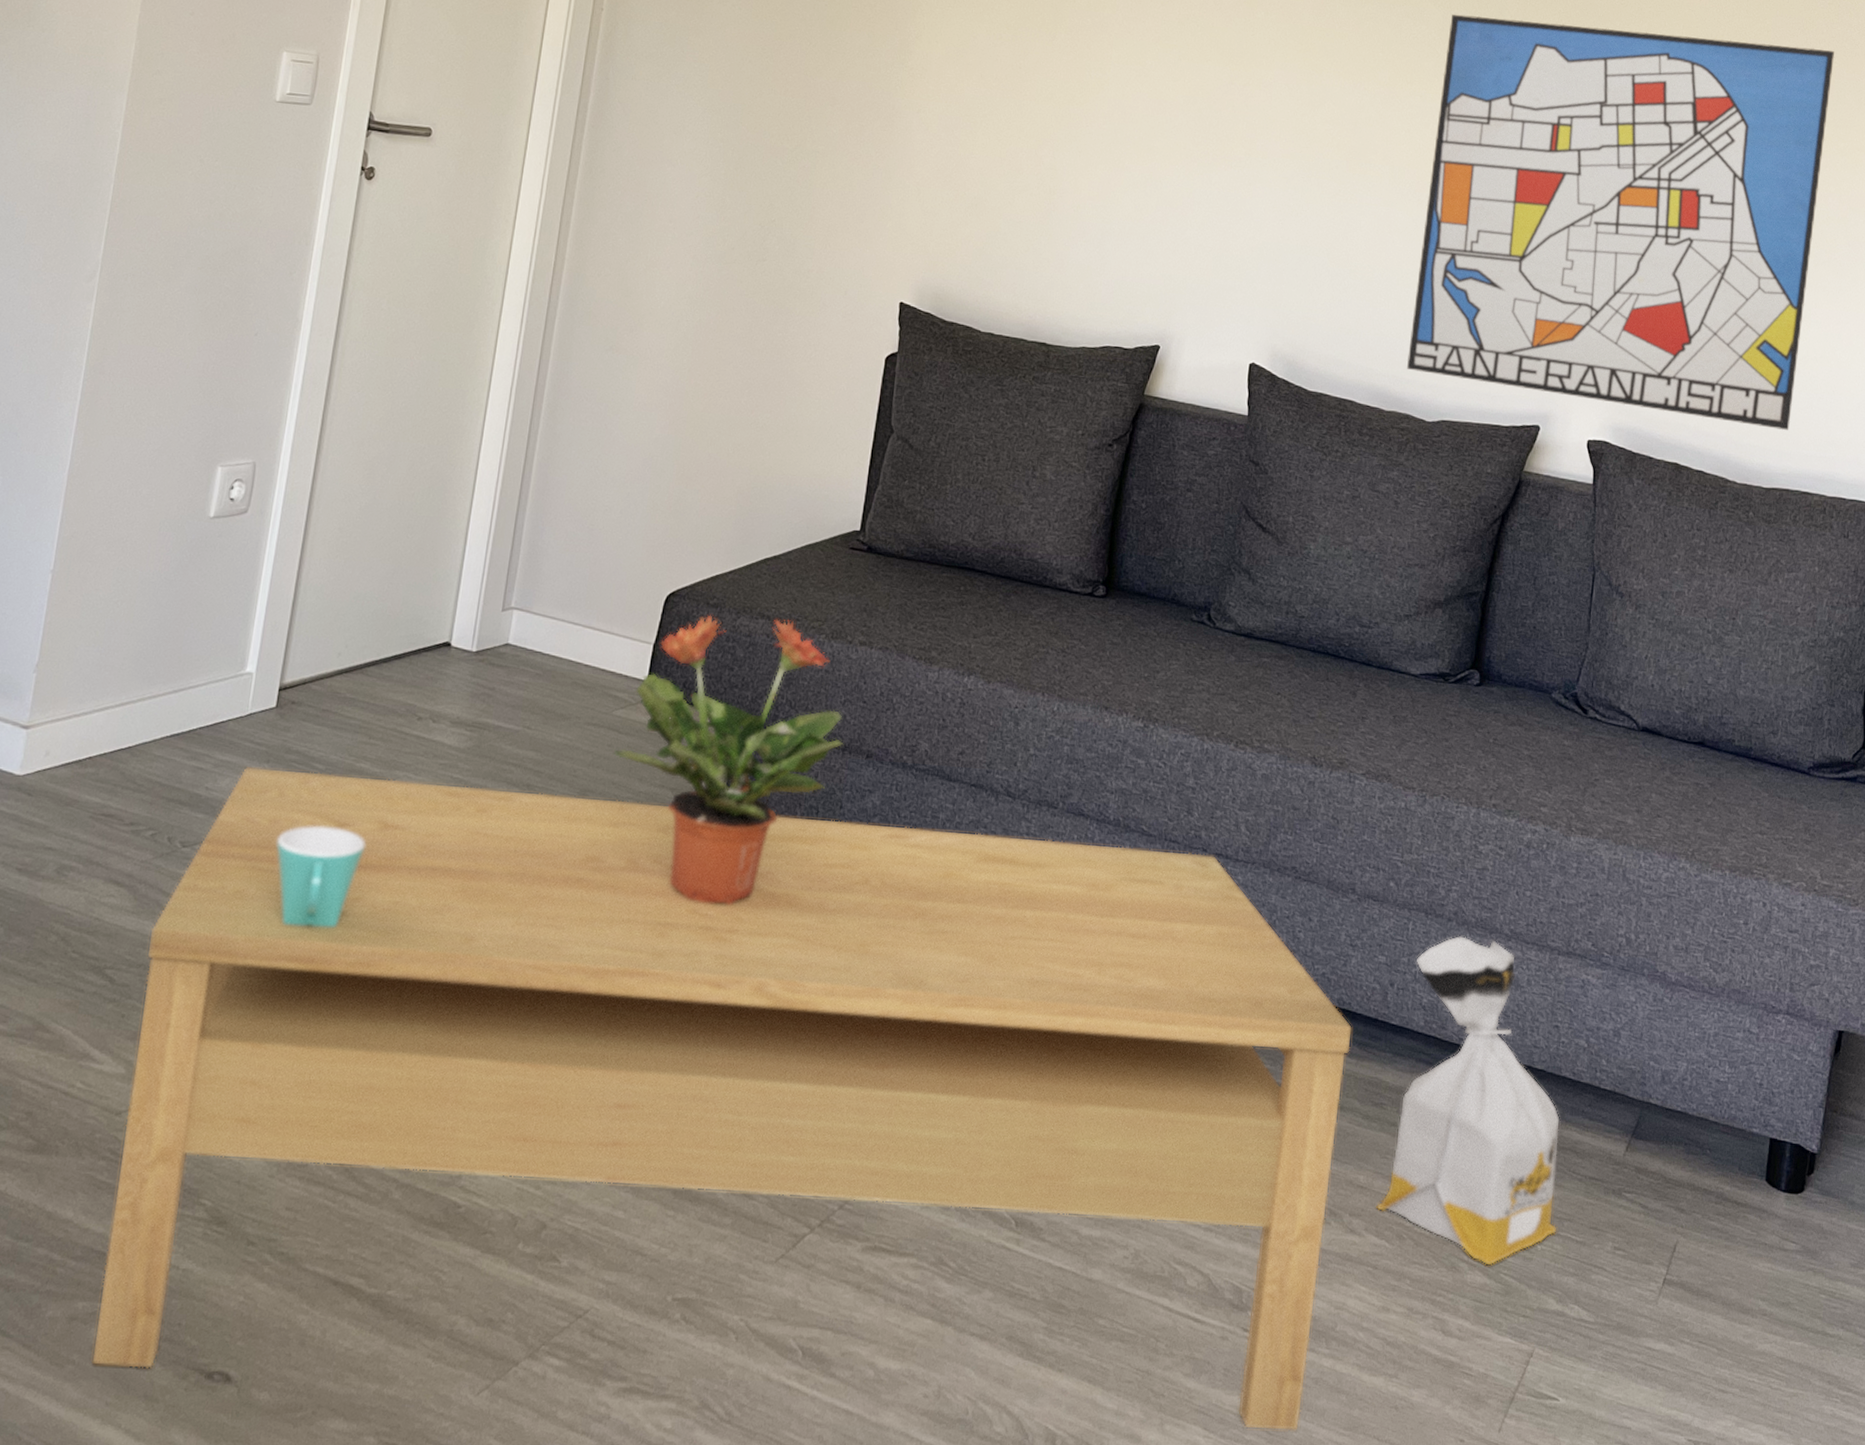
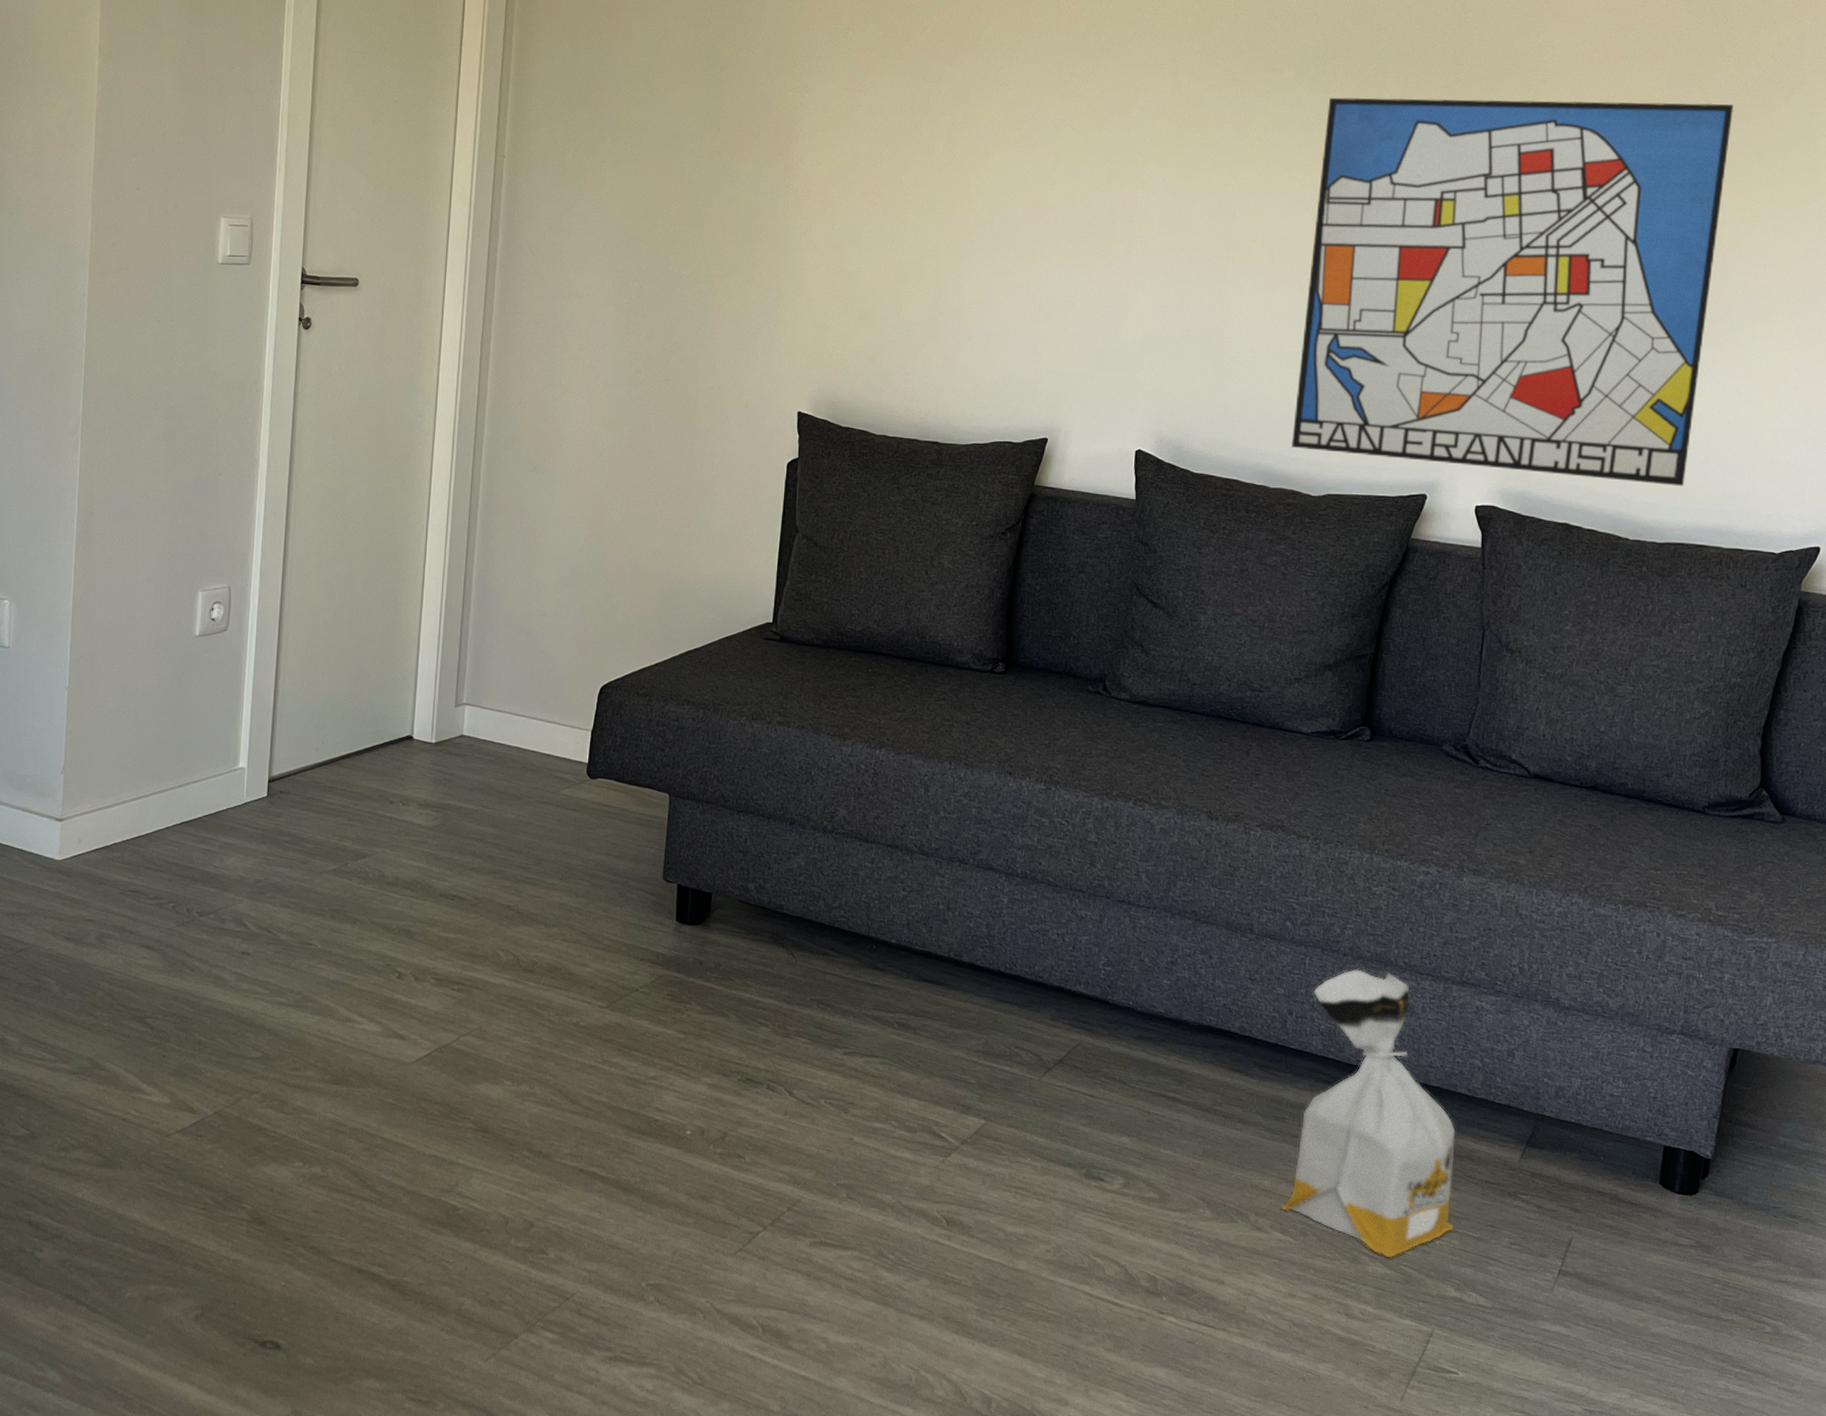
coffee table: present [92,767,1352,1431] -> none [166,848,1253,1397]
mug: present [276,826,366,927] -> none [278,896,353,981]
potted plant: present [614,615,844,906] -> none [563,703,769,955]

